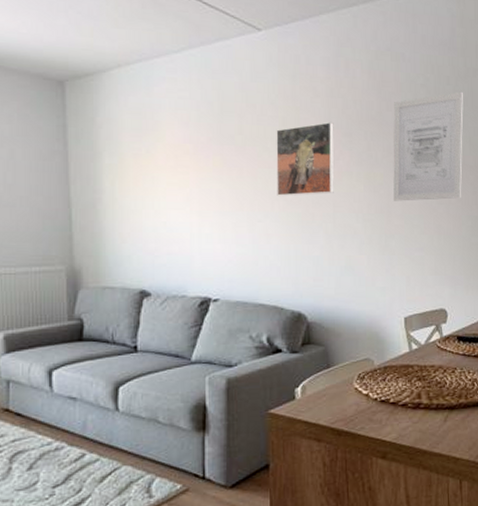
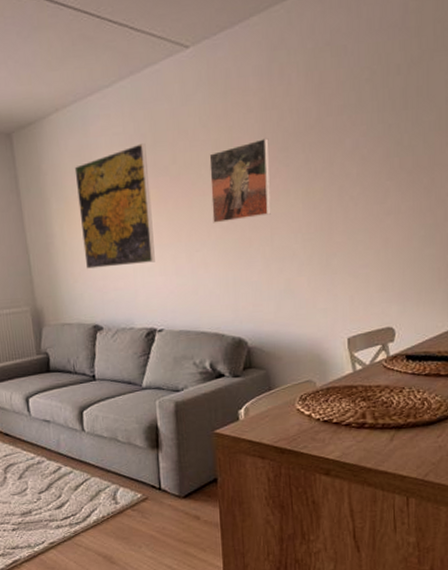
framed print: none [133,110,214,230] -> present [74,143,155,269]
wall art: present [392,91,464,201] -> none [334,80,417,217]

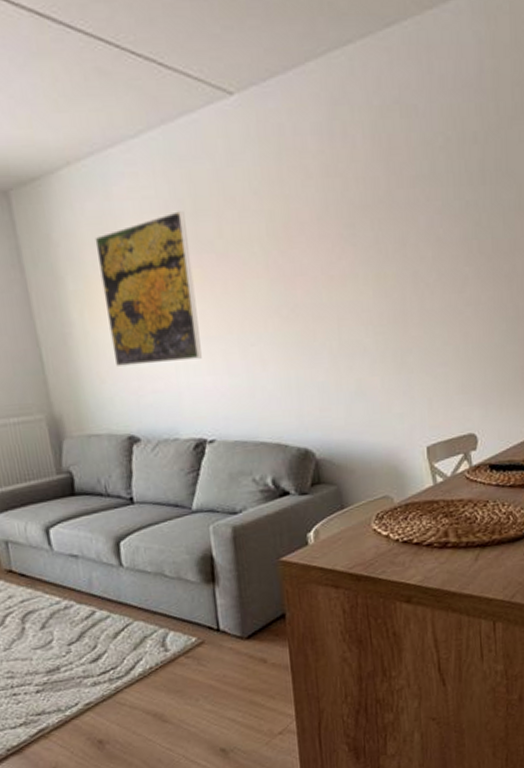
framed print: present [209,138,271,223] -> none [262,211,337,312]

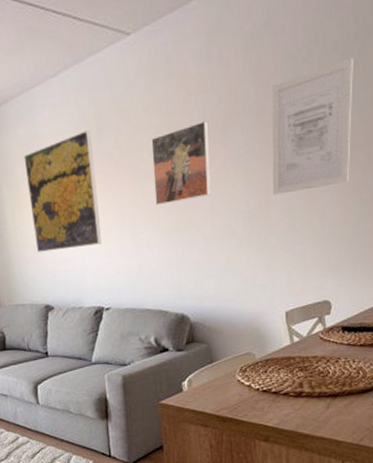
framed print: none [262,211,337,312] -> present [151,121,211,205]
wall art: none [405,151,496,307] -> present [271,57,353,195]

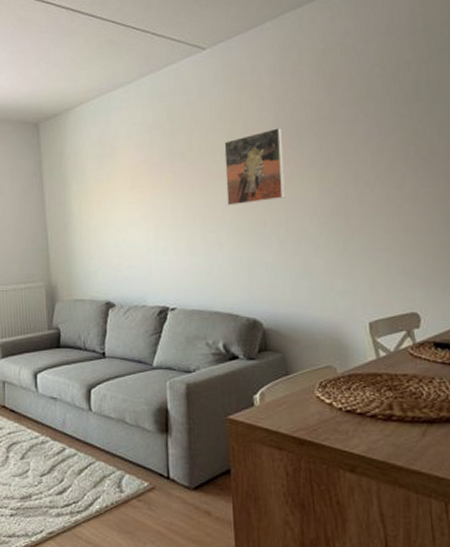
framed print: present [24,130,101,252] -> none [95,132,169,247]
wall art: present [271,57,353,195] -> none [346,75,432,201]

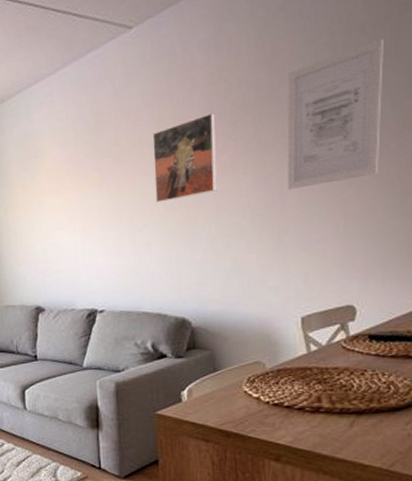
wall art: none [346,75,432,201] -> present [287,38,384,190]

